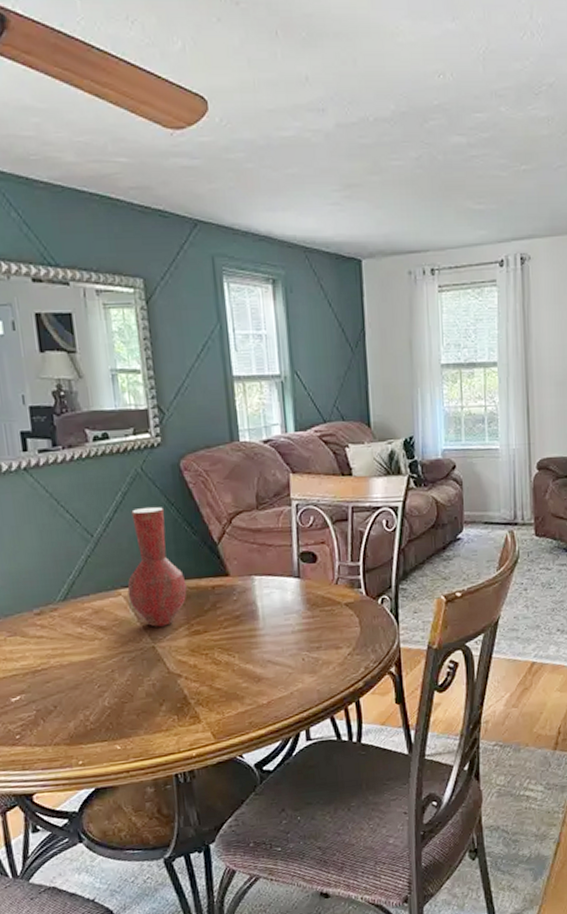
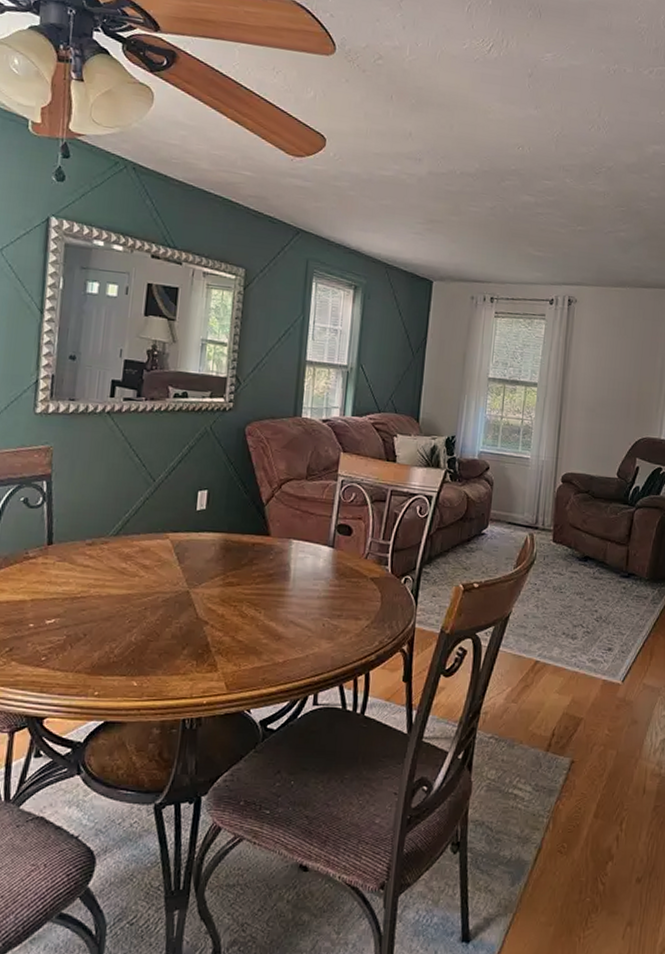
vase: present [127,506,187,627] -> none [175,462,230,574]

